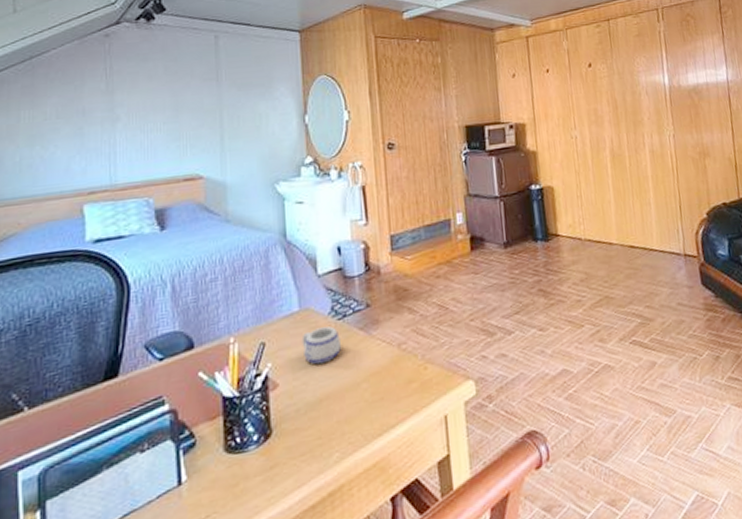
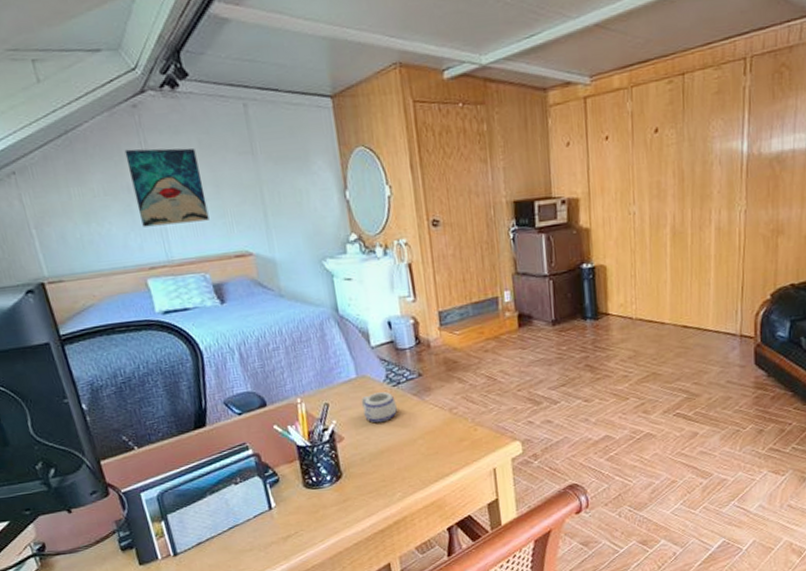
wall art: none [87,74,163,150] -> present [124,148,210,227]

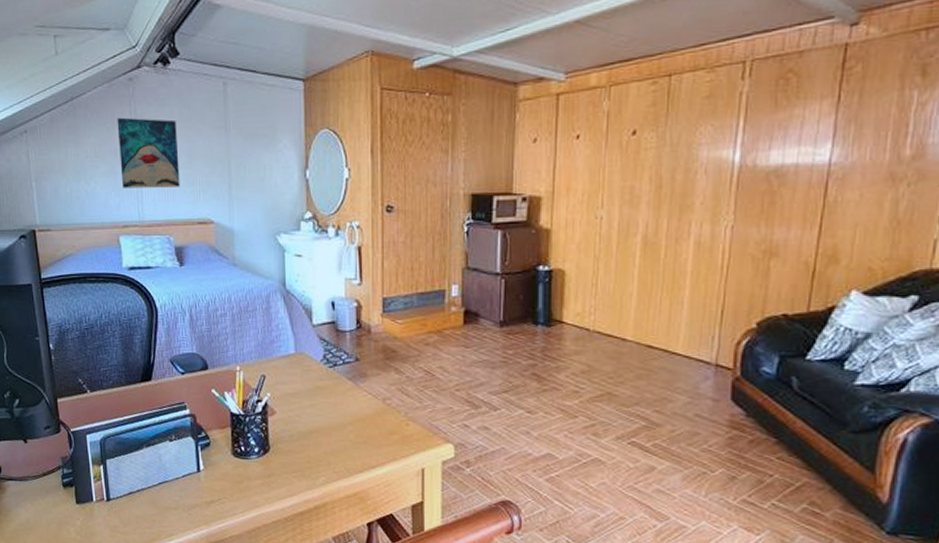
mug: present [361,392,397,423] -> none [296,371,330,403]

